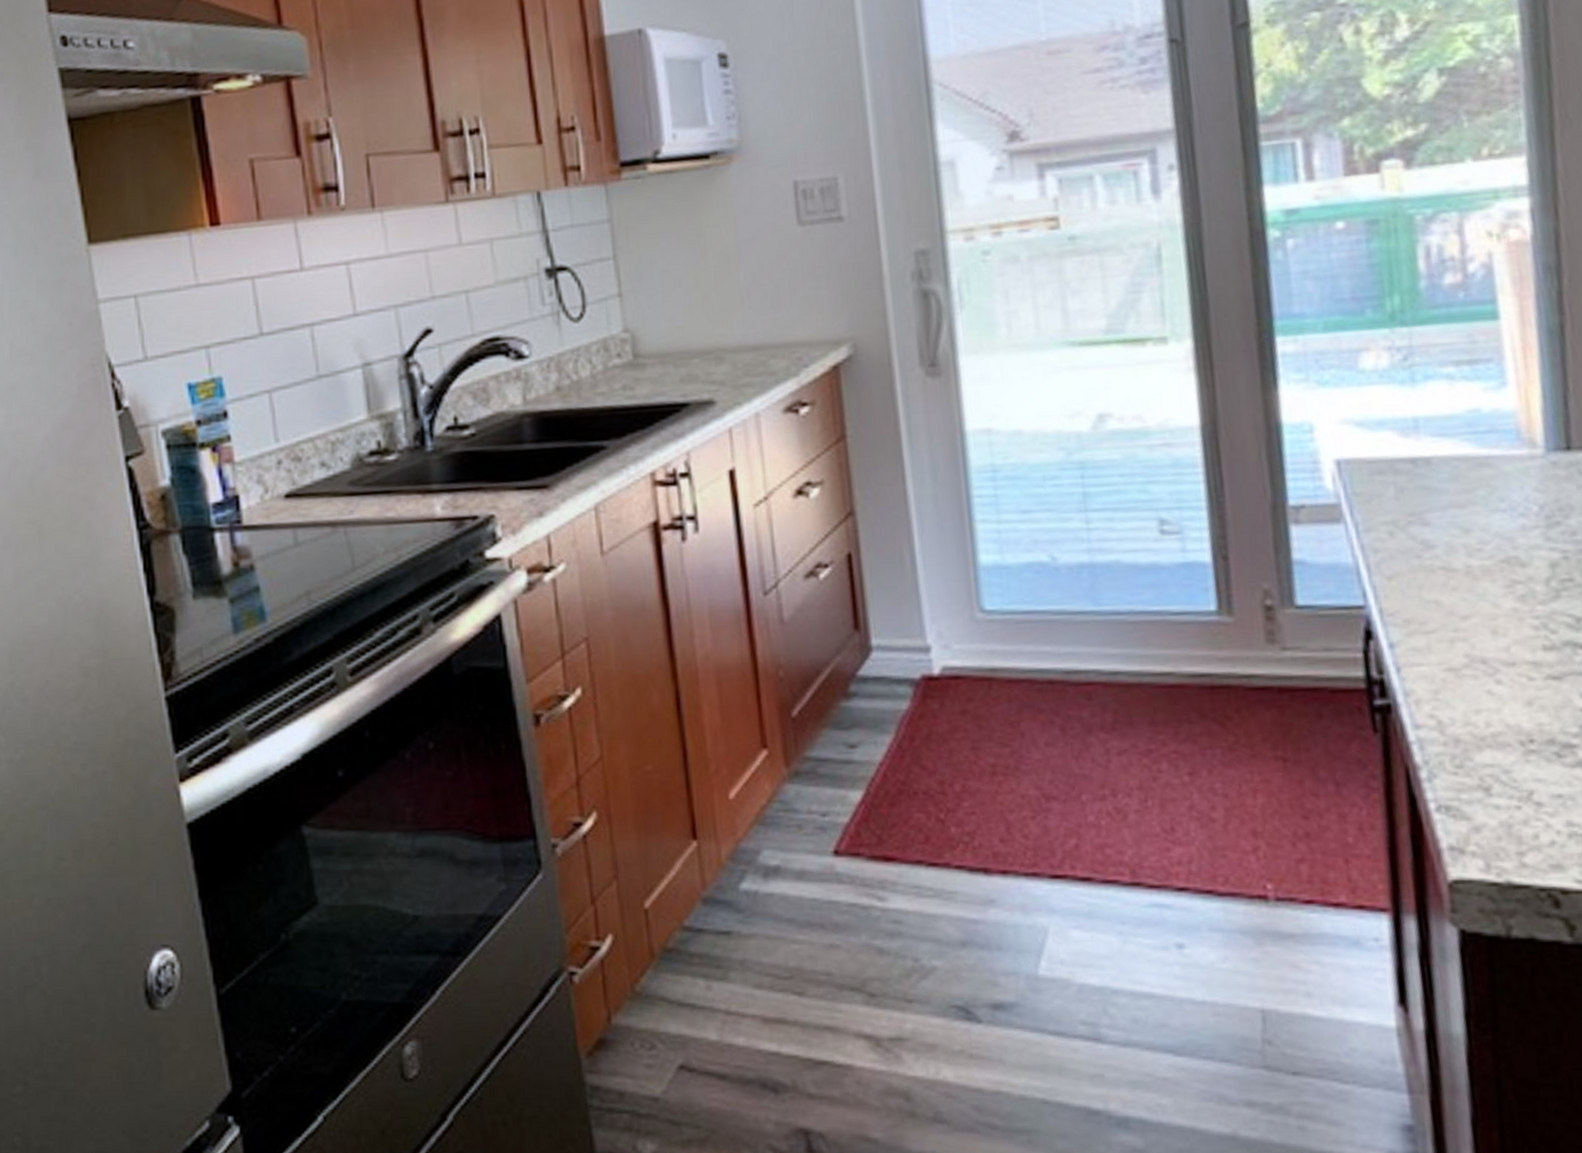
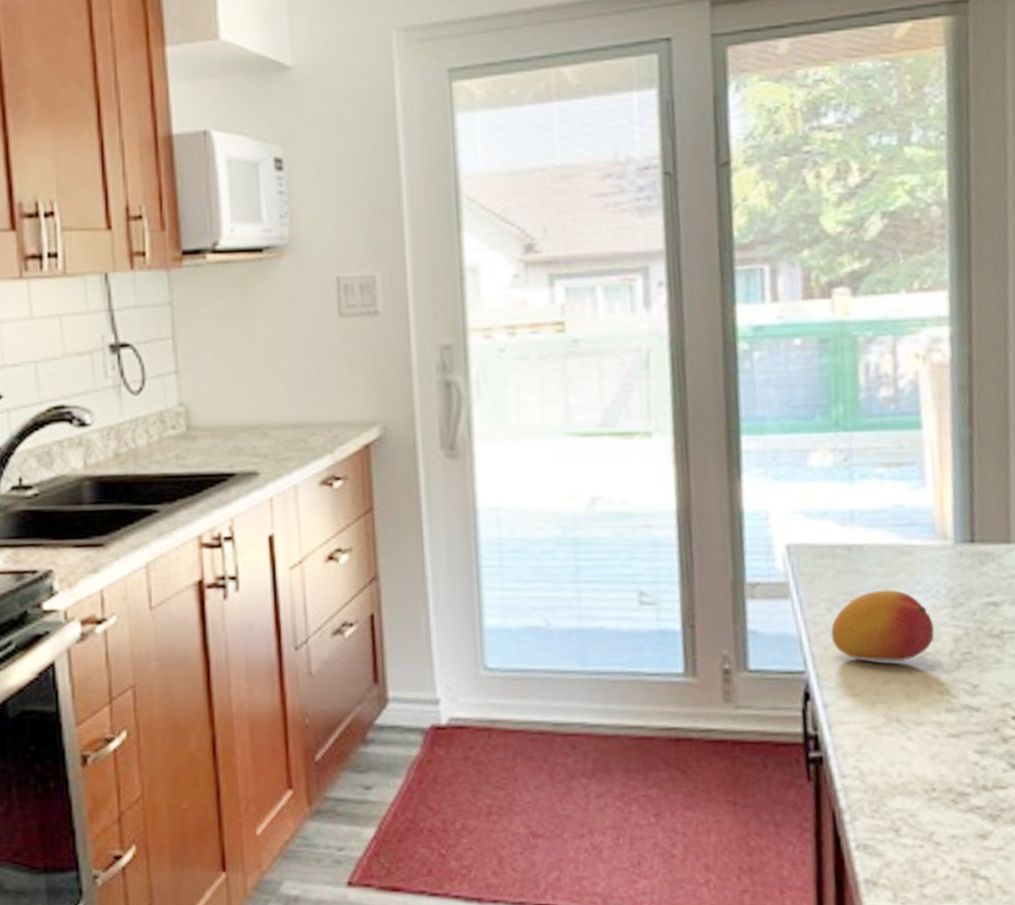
fruit: none [1394,508,1526,592] -> present [830,589,935,661]

